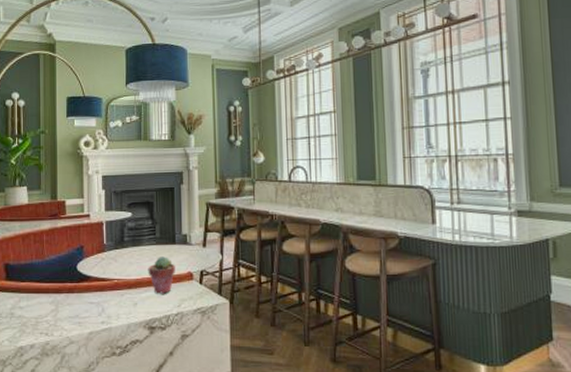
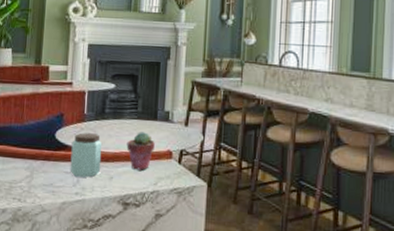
peanut butter: none [94,262,125,306] -> present [70,133,102,178]

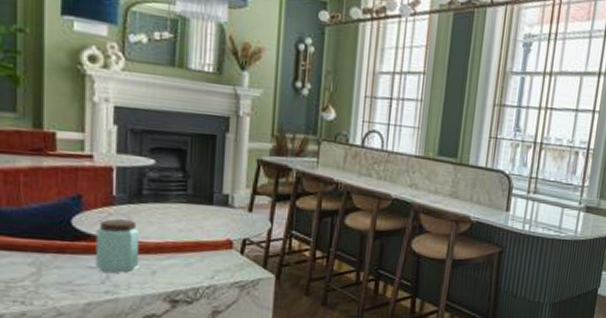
potted succulent: present [126,132,155,171] -> none [173,218,211,263]

